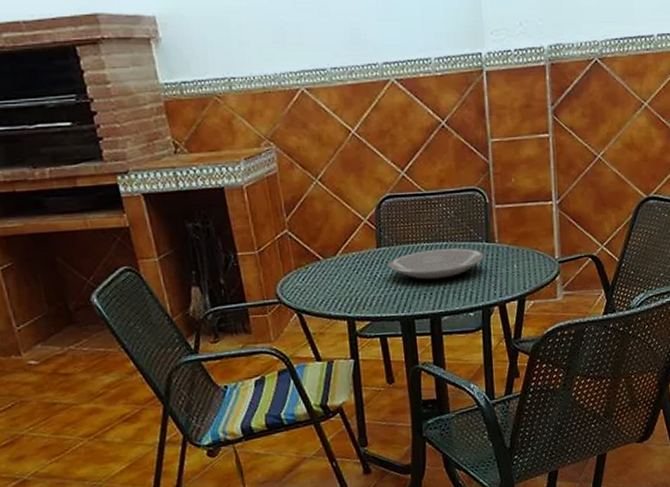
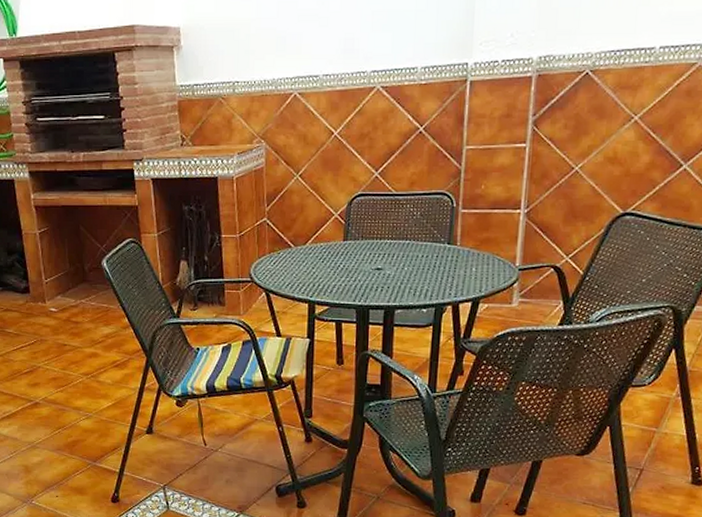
plate: present [388,248,484,283] -> none [352,246,444,277]

